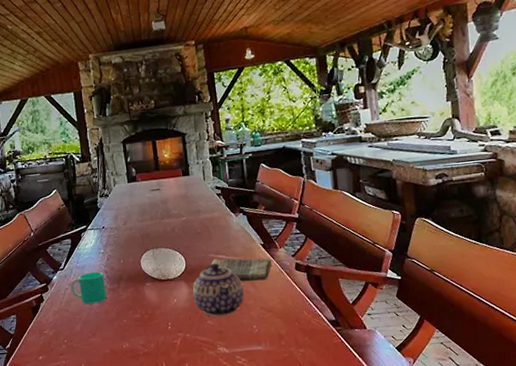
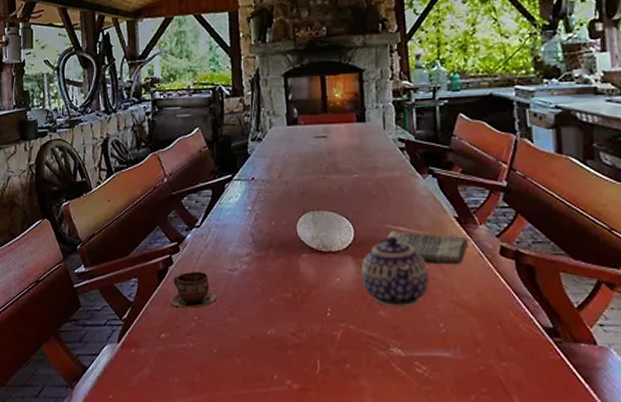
cup: none [43,304,82,336] -> present [169,271,217,309]
cup: present [70,271,107,305] -> none [207,233,251,274]

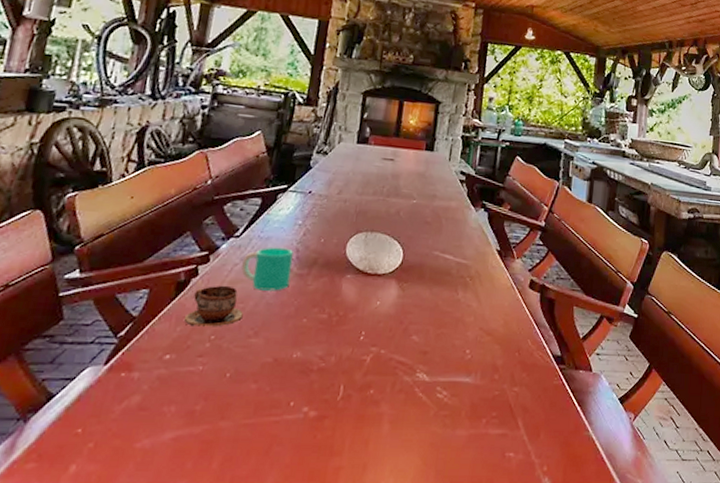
cup: none [207,233,251,274] -> present [241,247,293,291]
teapot: present [361,236,429,308] -> none [401,263,465,333]
dish towel: present [388,231,469,265] -> none [434,258,505,295]

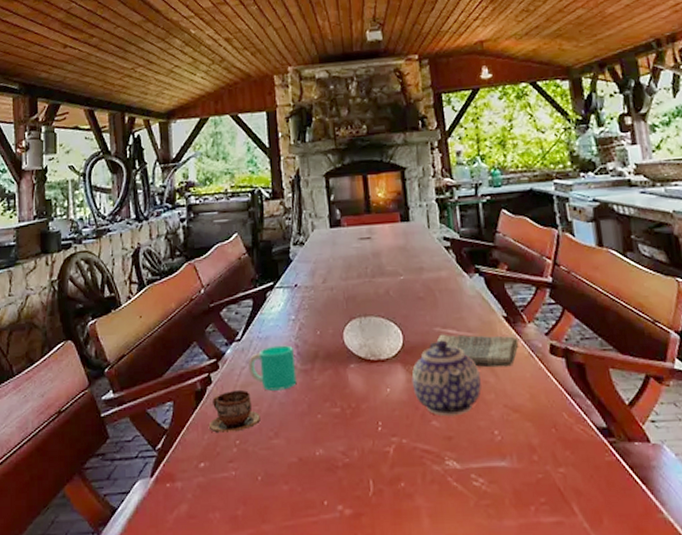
teapot: none [401,263,465,333] -> present [411,340,482,417]
dish towel: none [434,258,505,295] -> present [437,334,519,368]

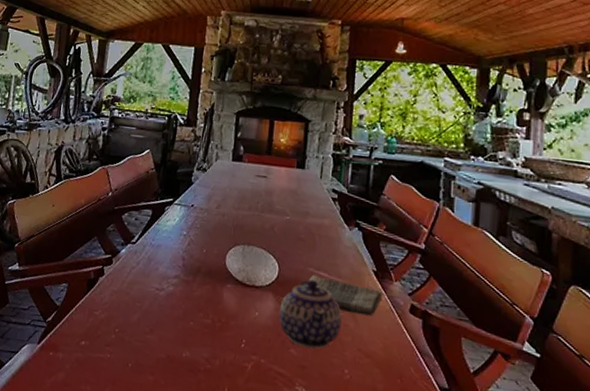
cup: present [208,389,261,433] -> none [94,285,141,322]
cup: present [248,345,297,391] -> none [138,254,180,294]

